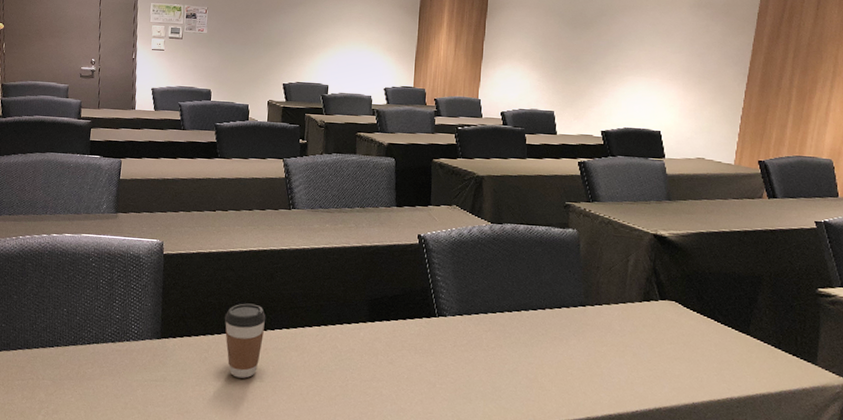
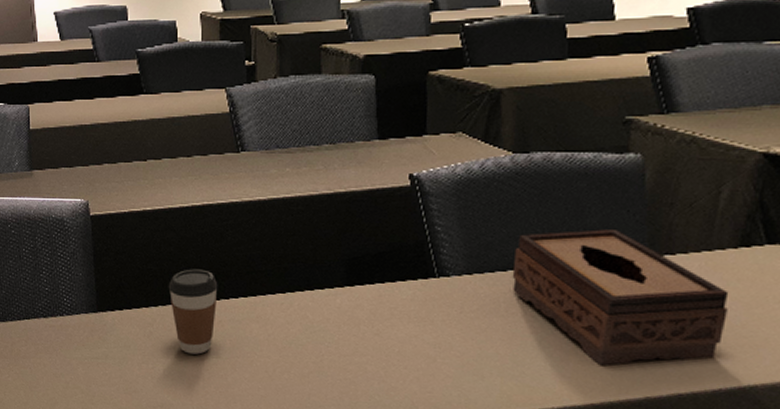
tissue box: none [491,284,638,392] -> present [512,229,729,366]

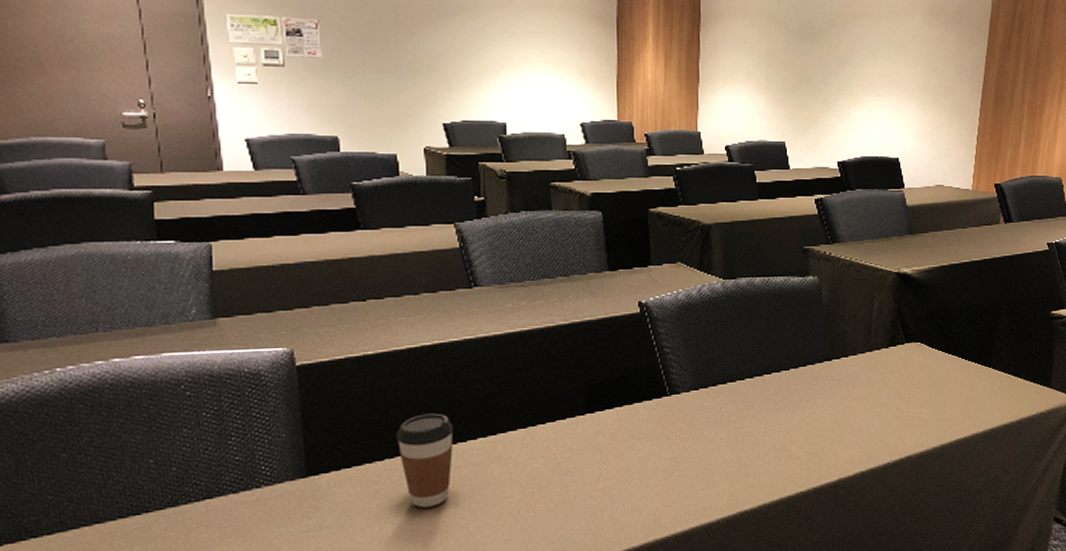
tissue box: present [512,229,729,366] -> none [731,340,887,458]

